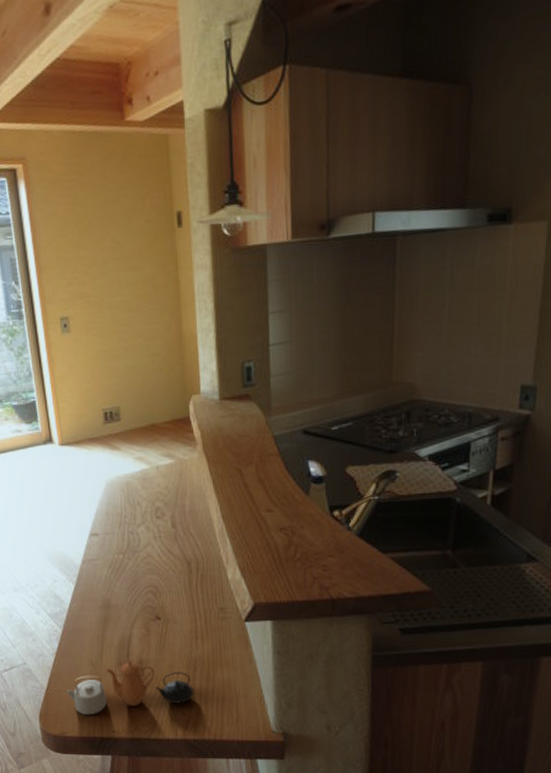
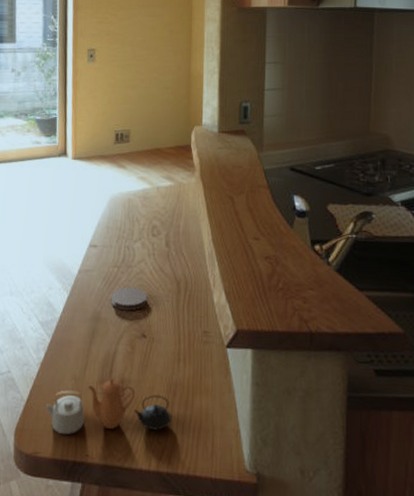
coaster: none [119,572,158,596] -> present [111,287,147,311]

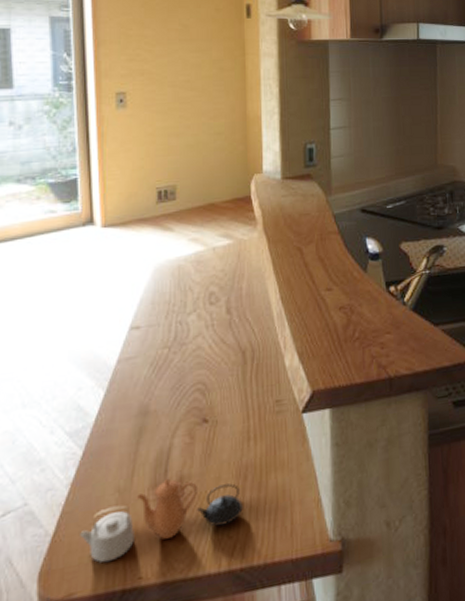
coaster: present [111,287,147,311] -> none [161,367,207,397]

